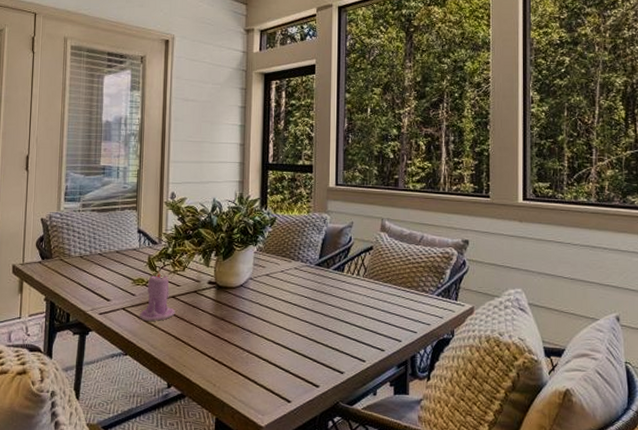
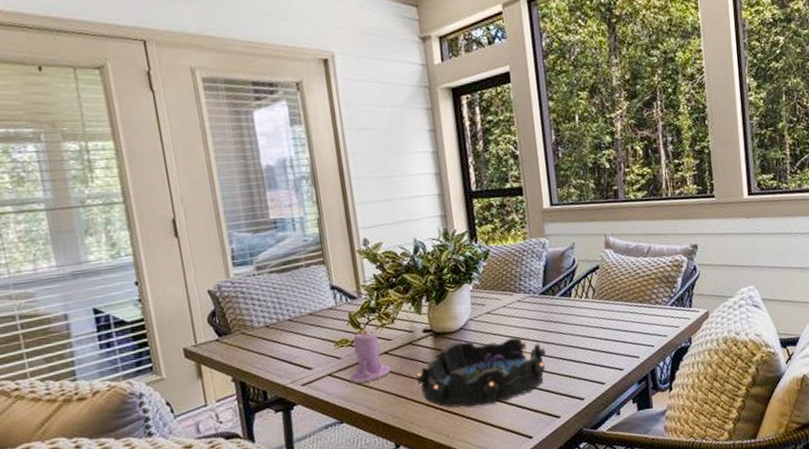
decorative bowl: none [196,297,315,362] -> present [416,336,547,408]

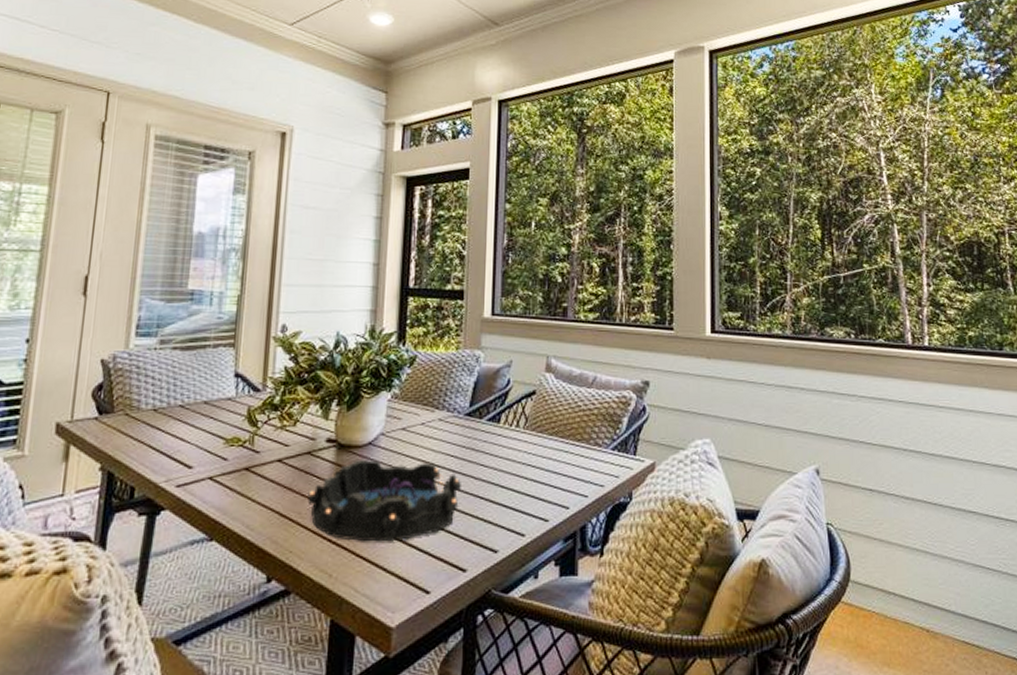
candle: present [349,328,391,384] -> none [231,426,282,493]

